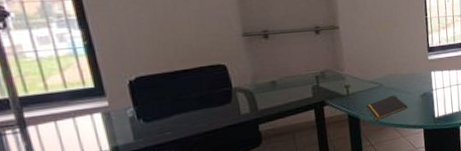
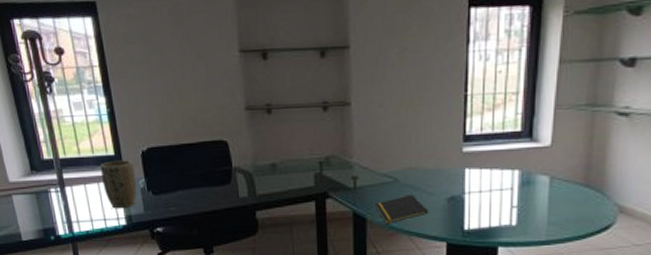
plant pot: none [76,91,125,142] -> present [100,160,137,209]

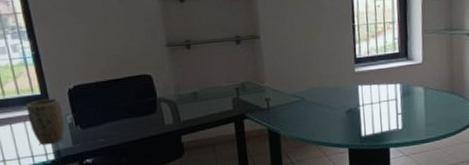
notepad: present [374,194,429,225] -> none [286,110,332,138]

